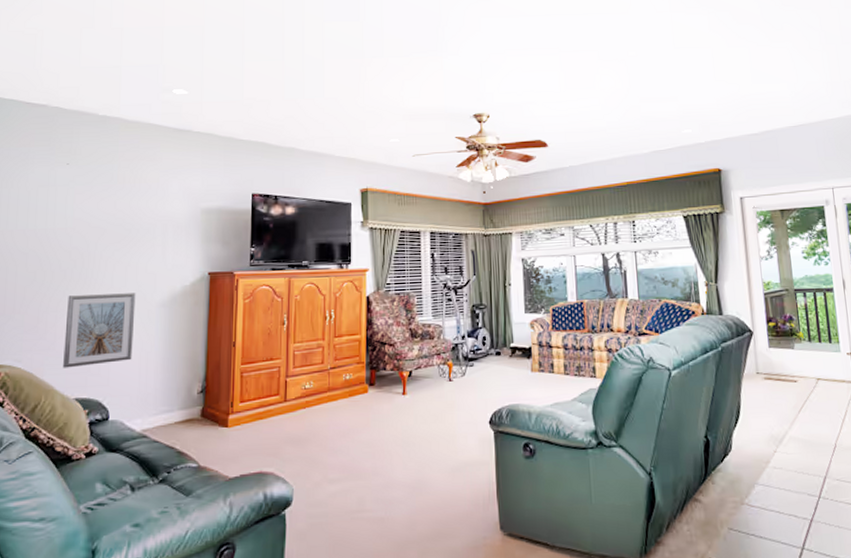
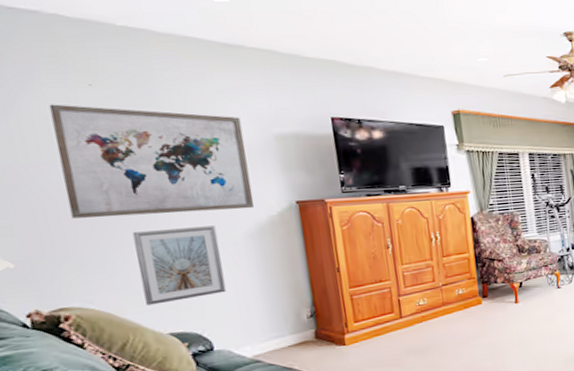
wall art: none [25,180,176,281] -> present [49,104,254,219]

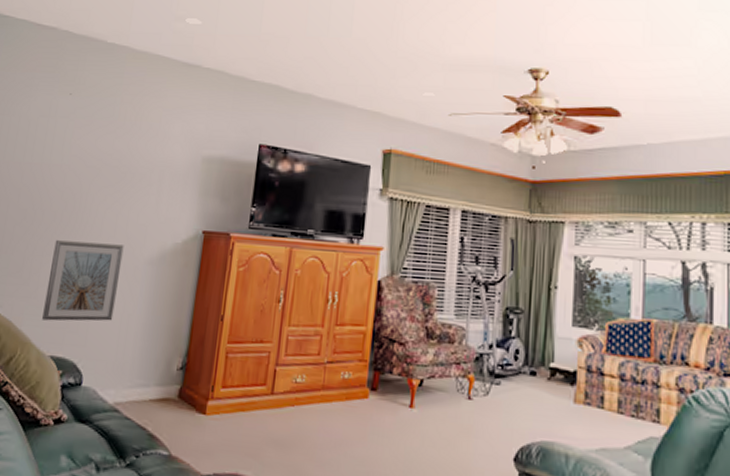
wall art: present [49,104,254,219] -> none [15,109,178,232]

